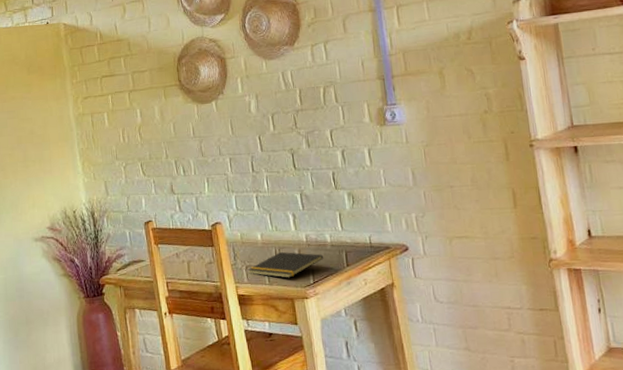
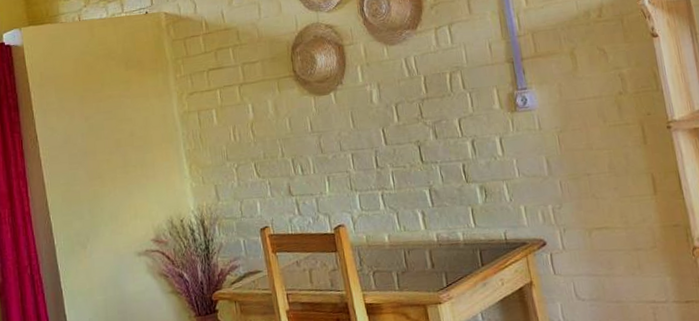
notepad: present [247,251,324,278] -> none [375,253,457,283]

